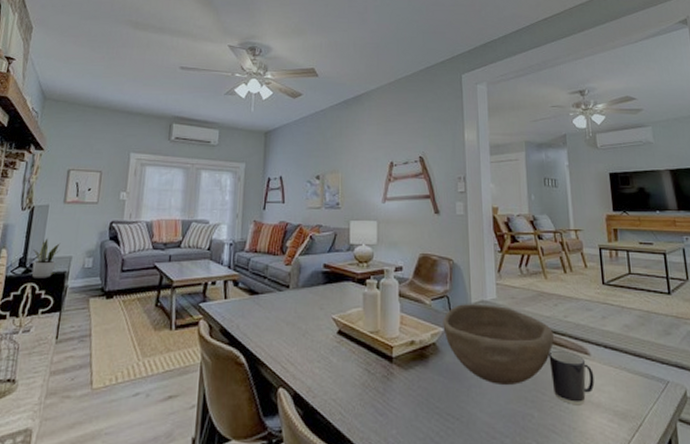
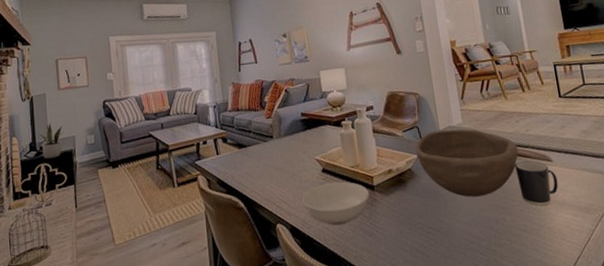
bowl: none [310,347,386,399] -> present [301,181,369,226]

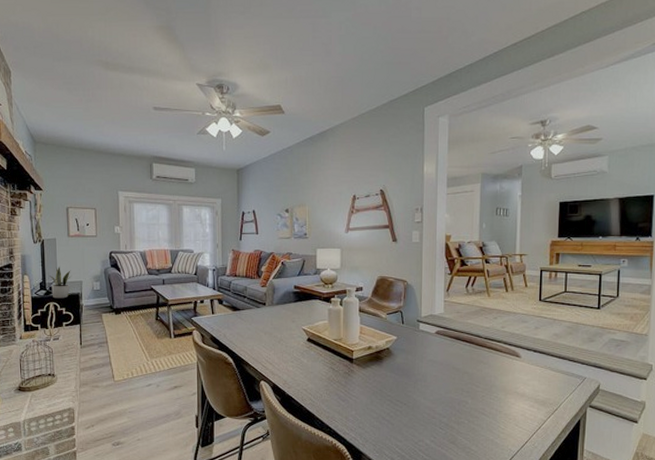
bowl: present [301,181,369,226] -> none [285,351,347,389]
bowl: present [415,129,519,197] -> none [396,318,492,379]
mug: present [514,161,559,206] -> none [485,354,522,395]

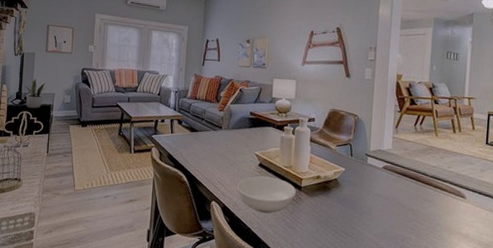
bowl: none [285,351,347,389] -> present [237,176,296,214]

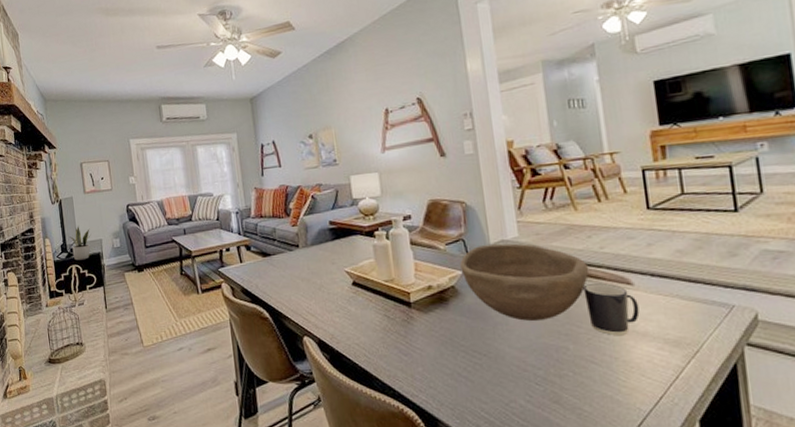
bowl: present [237,176,296,214] -> none [330,296,405,342]
bowl: none [344,151,437,215] -> present [460,243,589,321]
mug: none [430,193,467,235] -> present [583,283,640,336]

